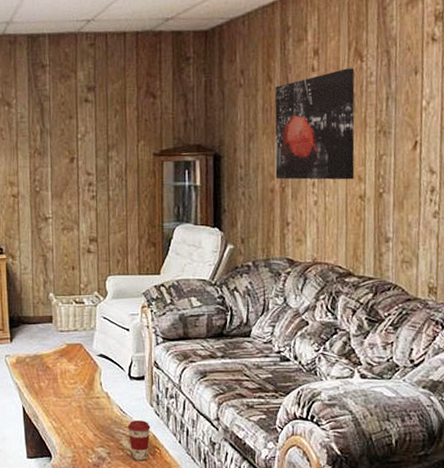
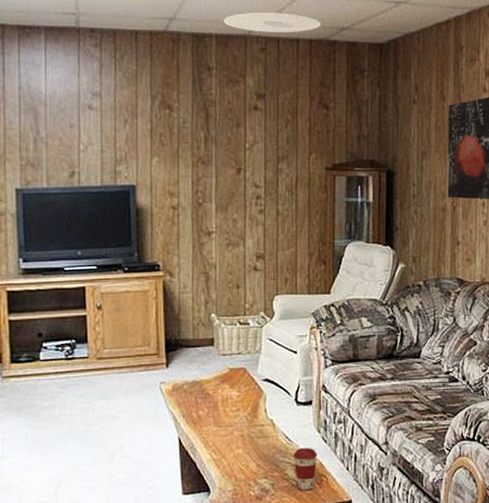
ceiling light: none [56,8,147,29] -> present [224,12,321,32]

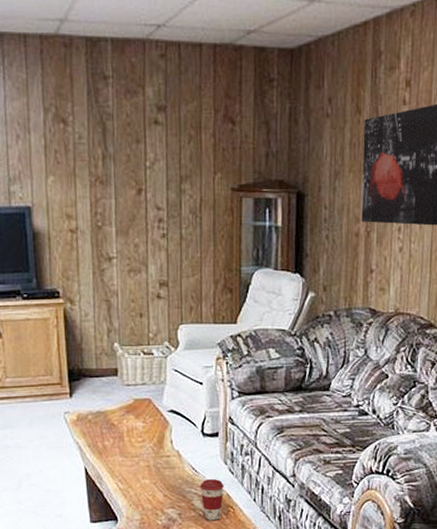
ceiling light: present [224,12,321,32] -> none [120,12,226,36]

